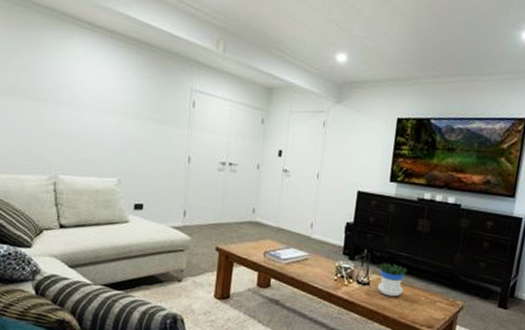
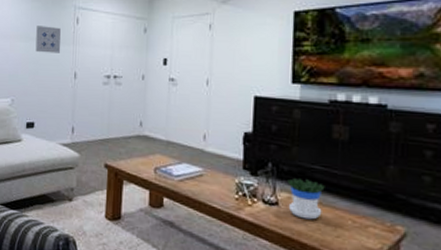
wall art: none [146,104,175,136] -> present [35,26,61,53]

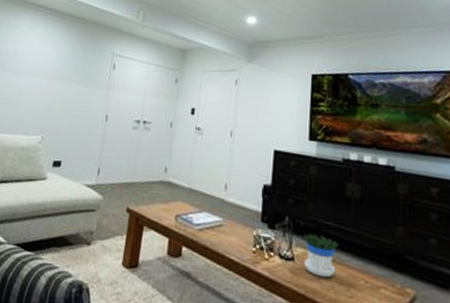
wall art: present [35,26,61,53] -> none [71,68,98,96]

